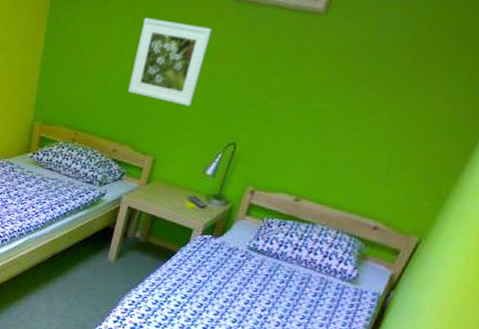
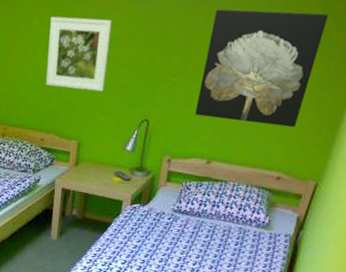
wall art: none [290,30,466,174] -> present [195,9,329,128]

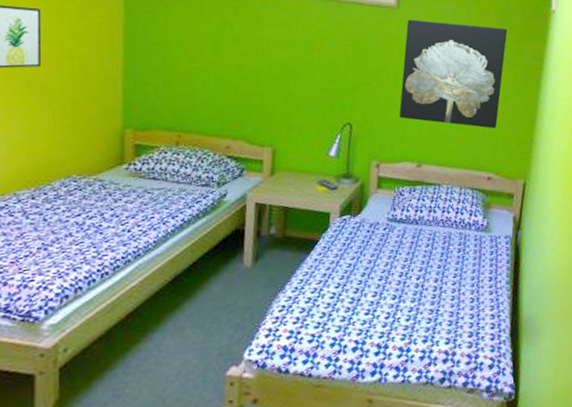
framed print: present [46,16,112,92] -> none [230,16,304,95]

